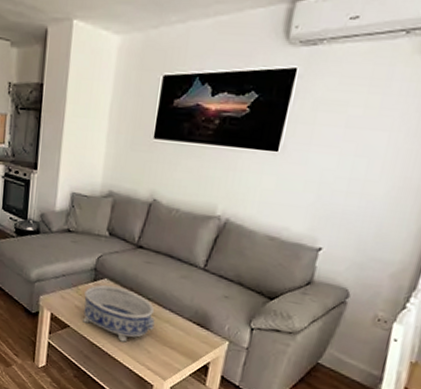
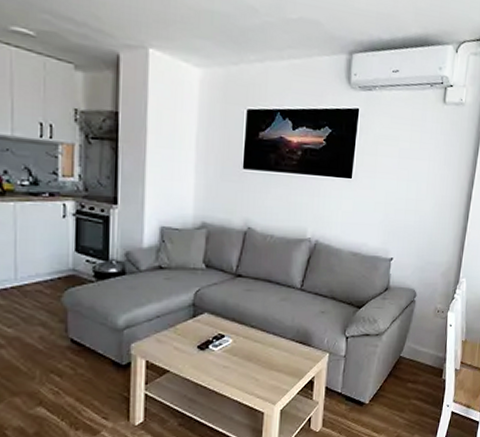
decorative bowl: present [83,284,155,342] -> none [184,319,260,376]

